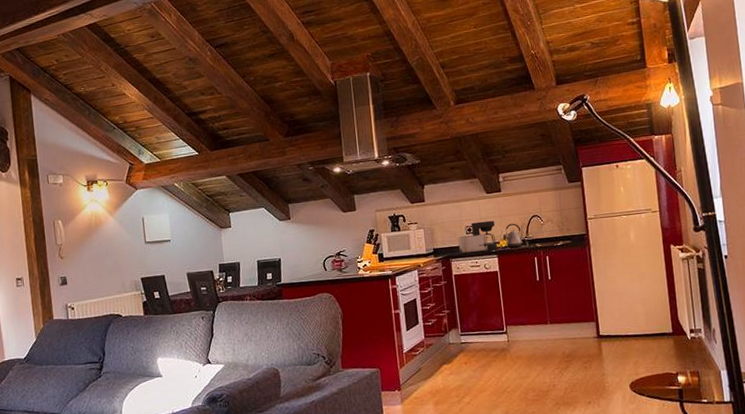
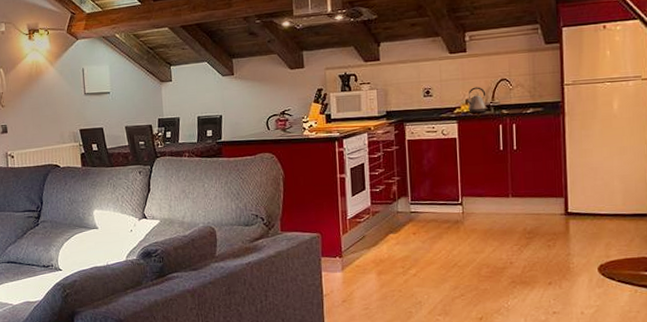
toaster: present [458,234,489,255] -> none [414,97,448,119]
coffee maker: present [471,220,498,251] -> none [430,83,459,116]

